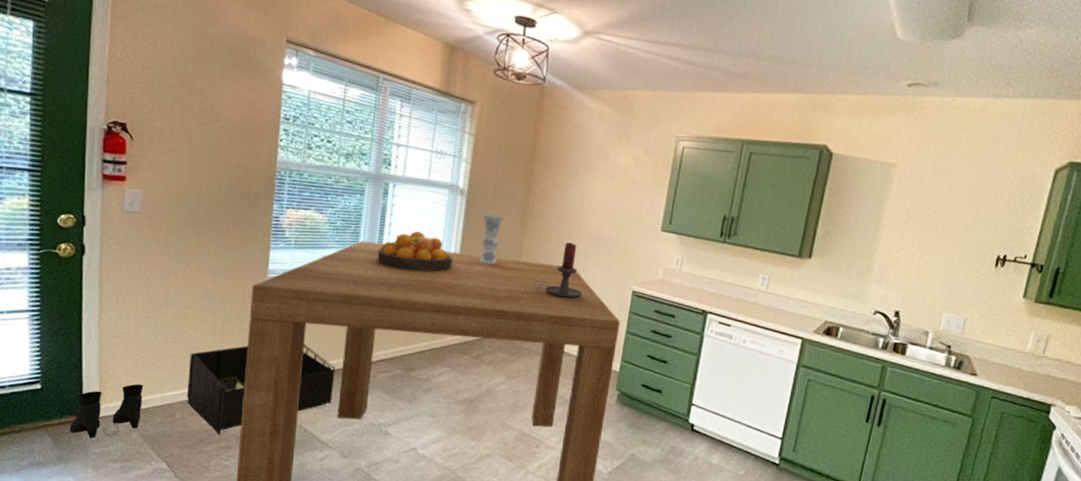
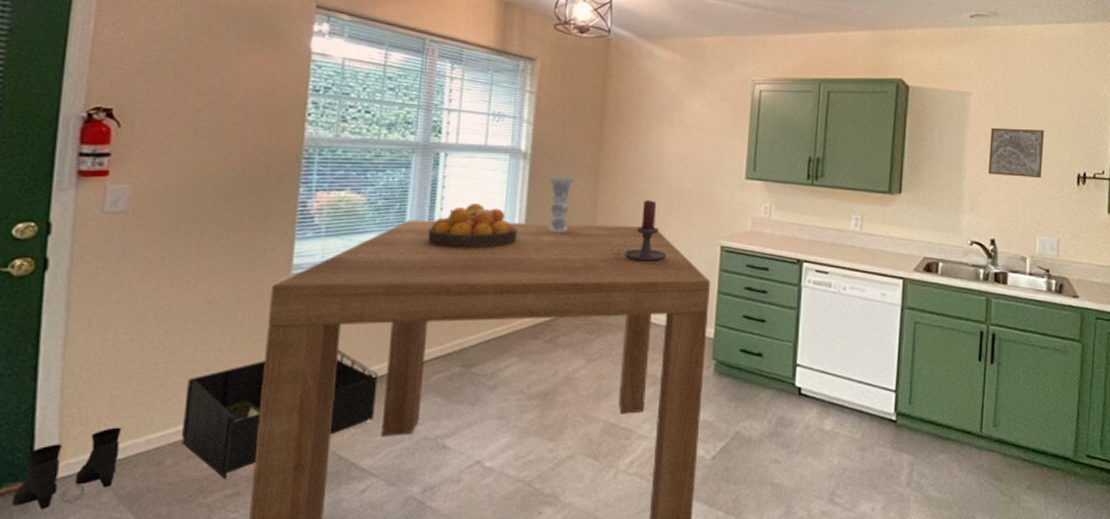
wall art: none [903,201,969,257] -> present [988,127,1045,178]

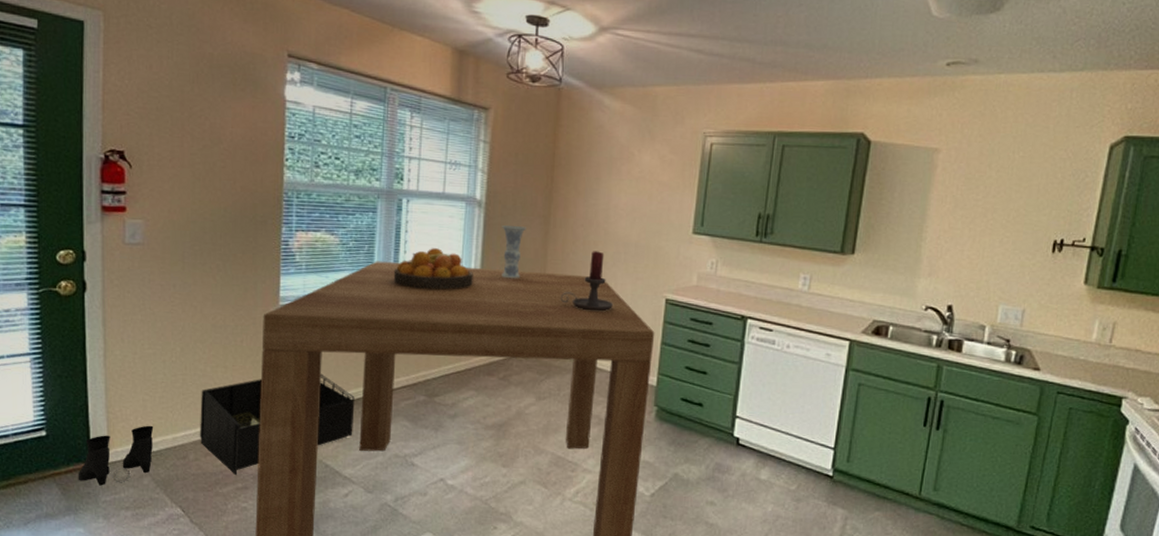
wall art: present [988,127,1045,178] -> none [952,187,1020,244]

